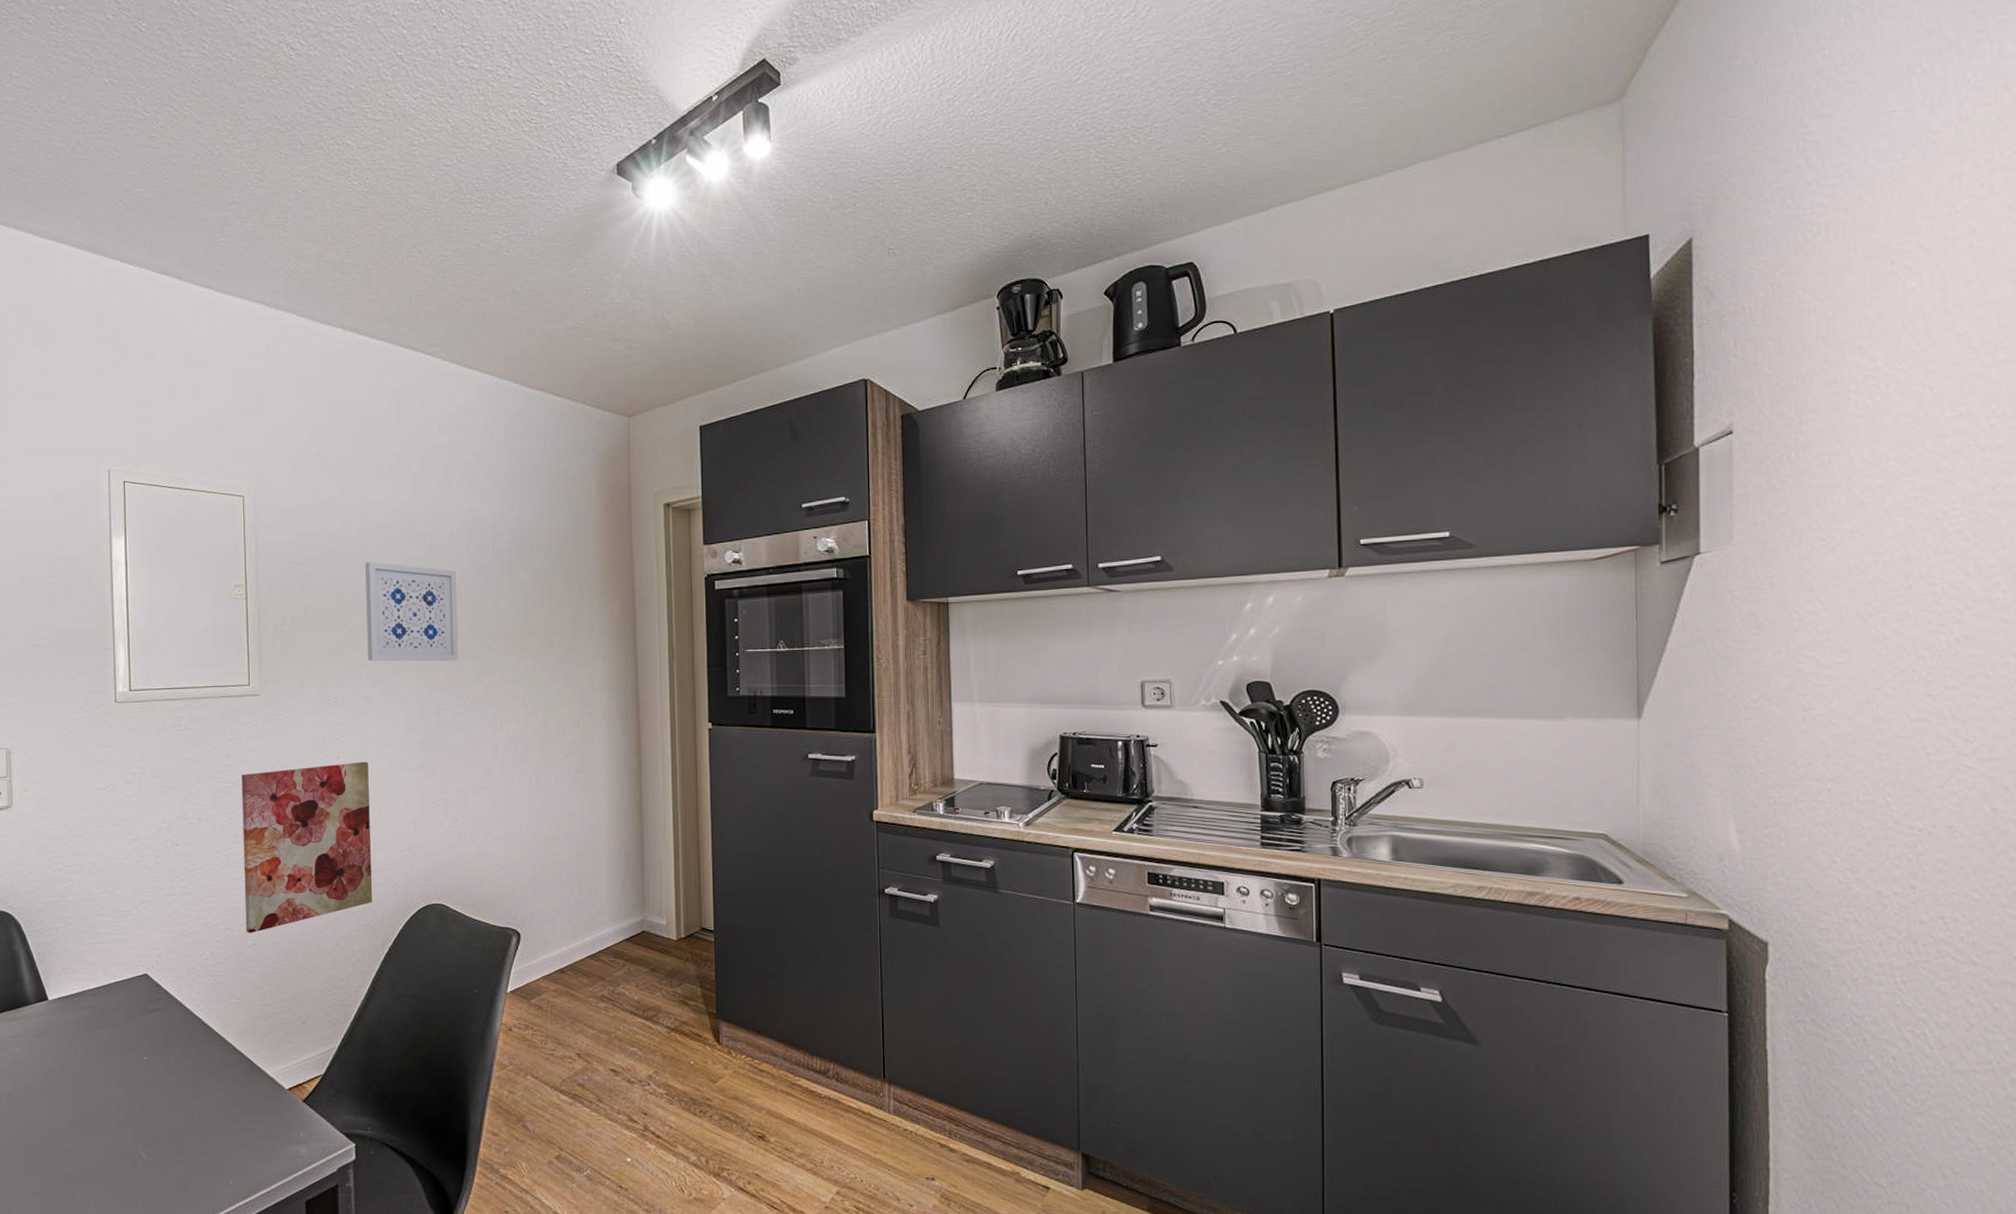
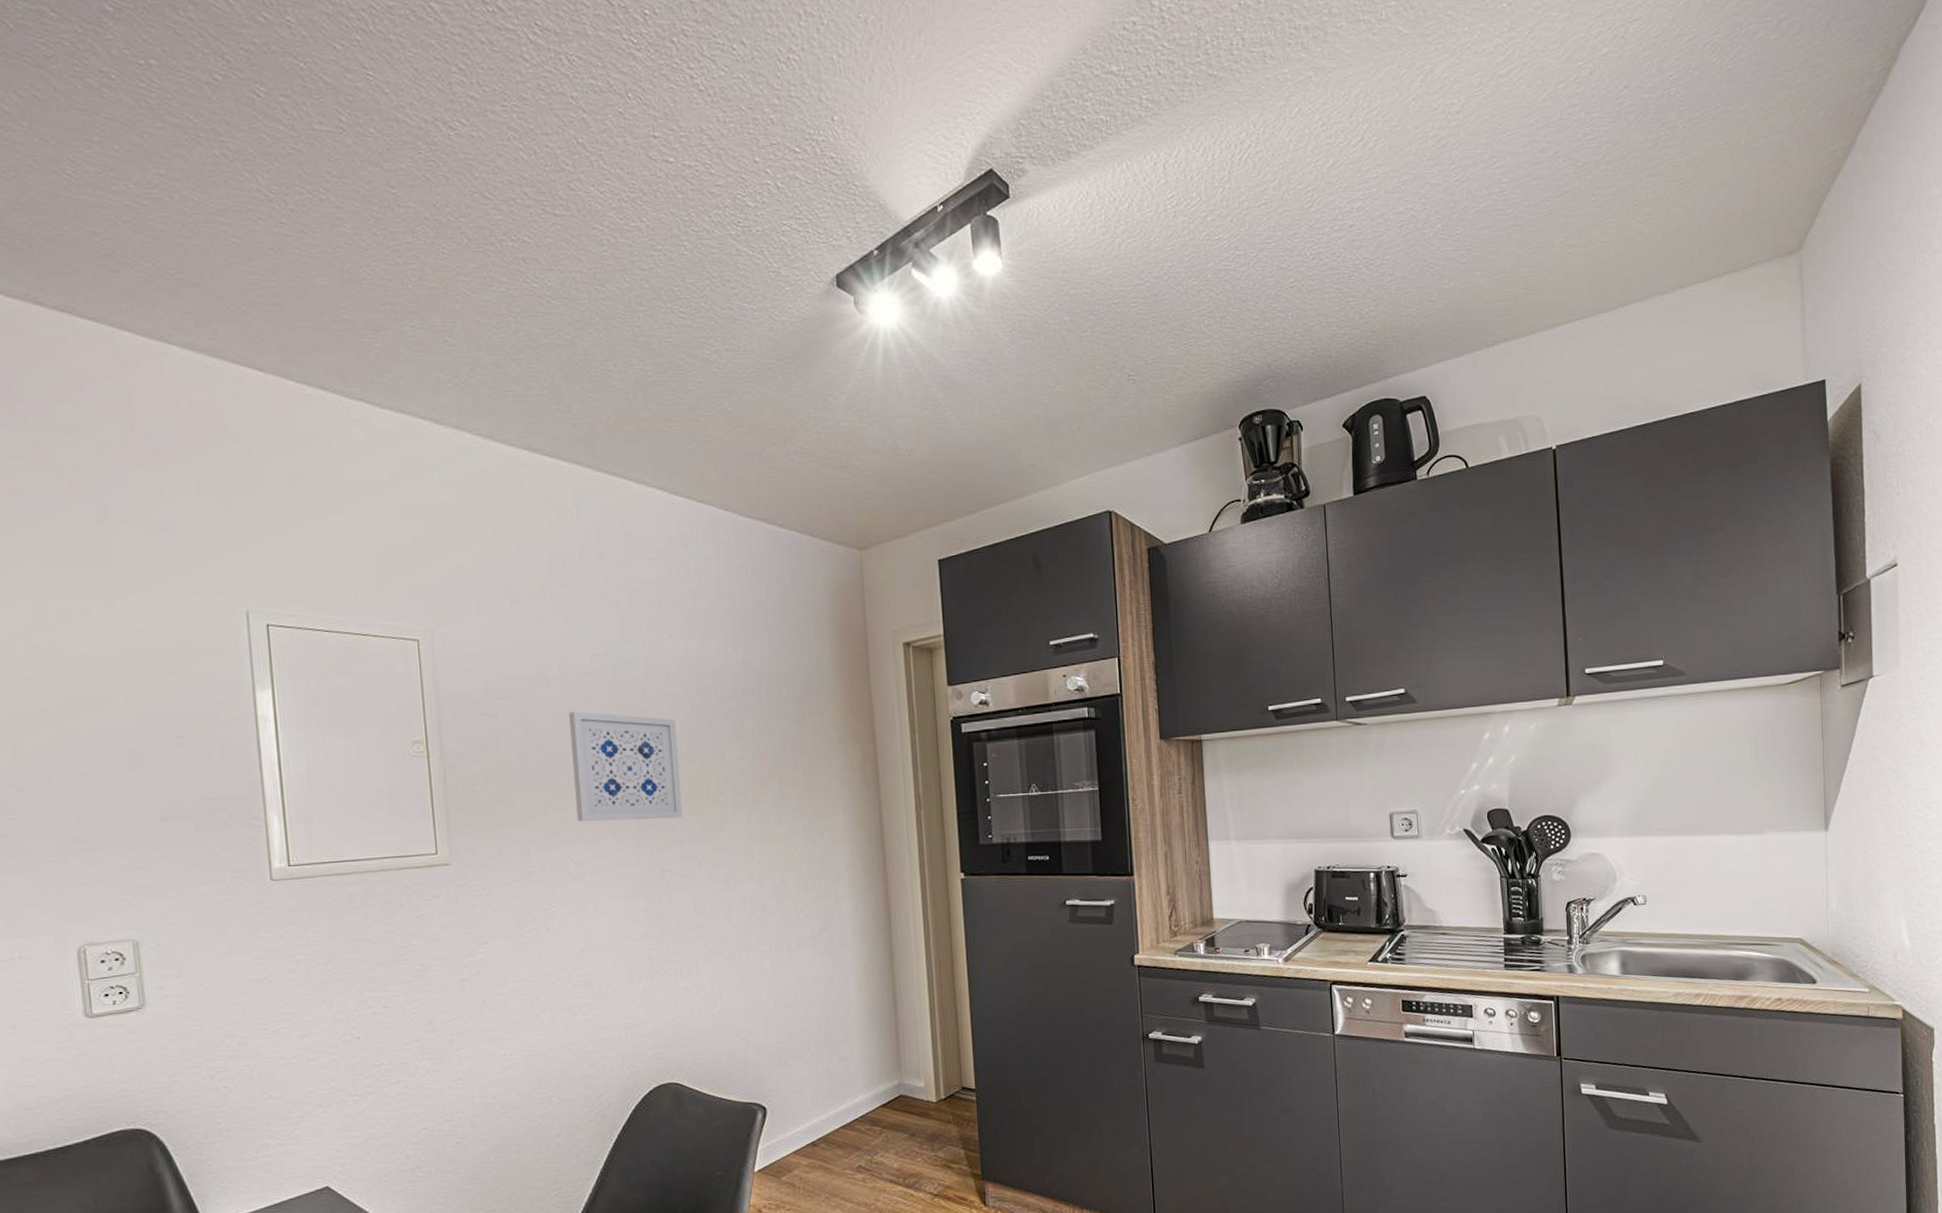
wall art: present [241,761,373,934] -> none [433,932,597,1132]

